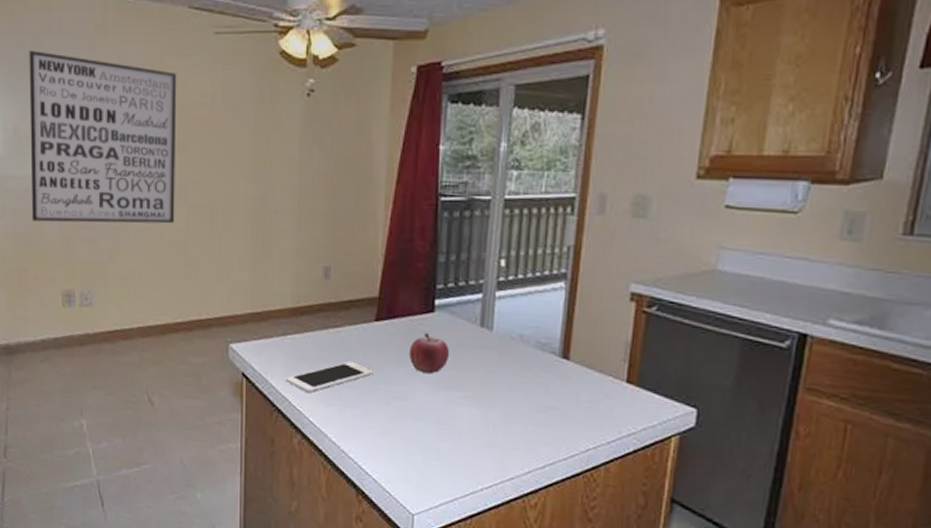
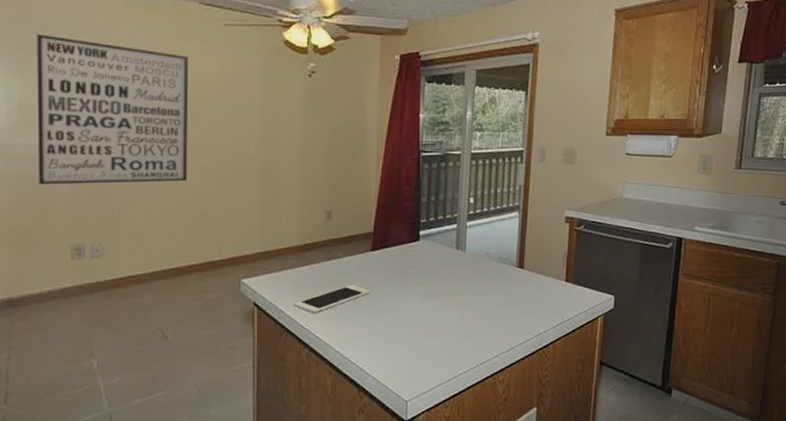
fruit: present [408,332,450,373] -> none [399,256,433,288]

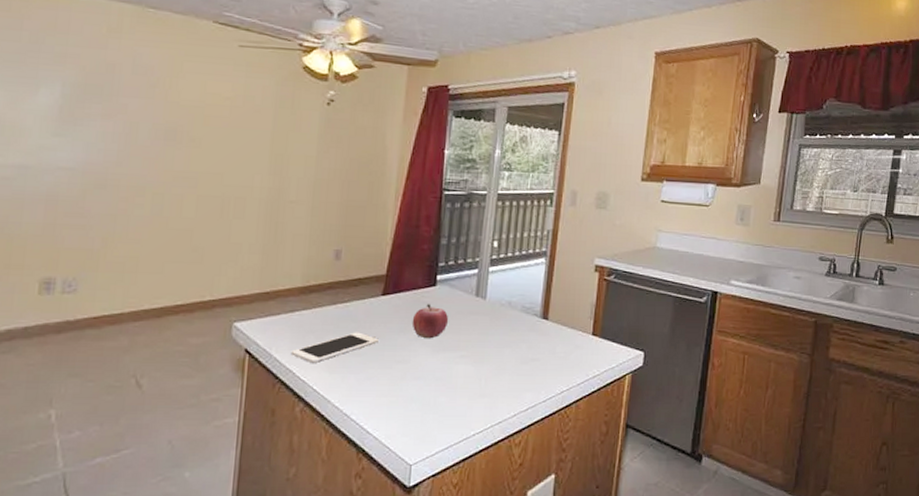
wall art: present [36,34,189,185] -> none [10,45,197,212]
fruit: none [399,256,433,288] -> present [412,303,449,338]

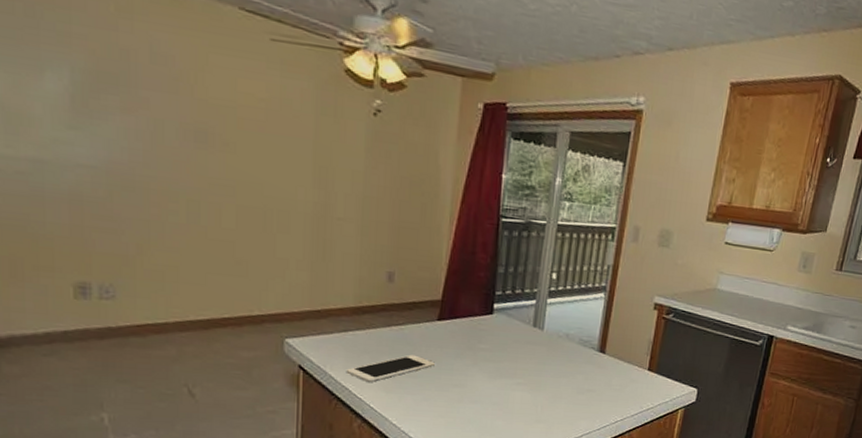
fruit: present [412,303,449,338] -> none [468,330,506,365]

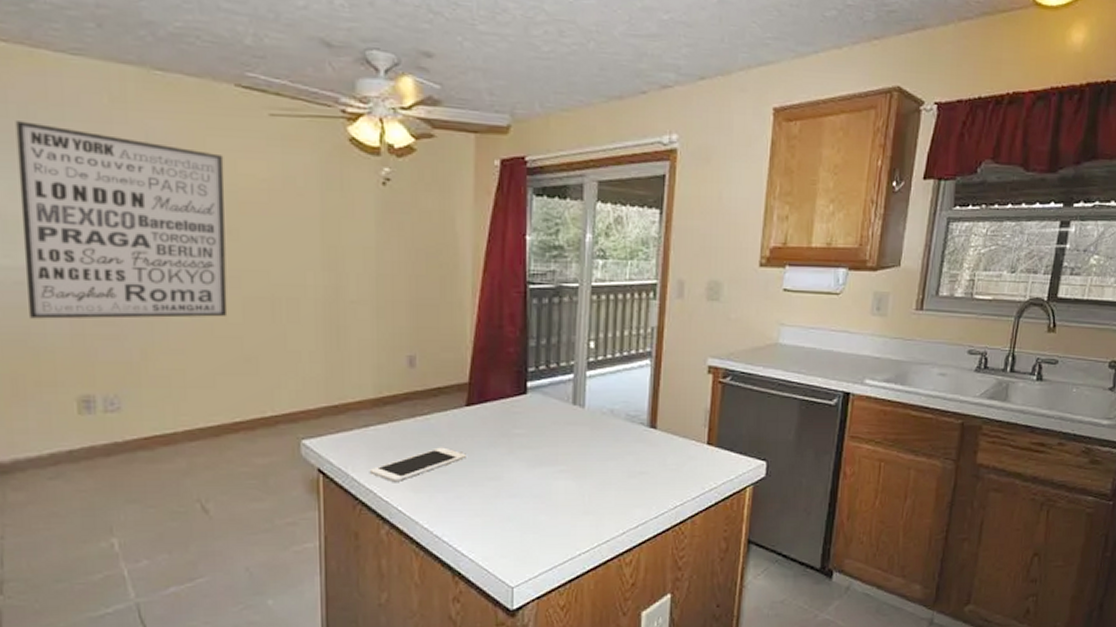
wall art: none [22,19,225,222] -> present [15,121,228,319]

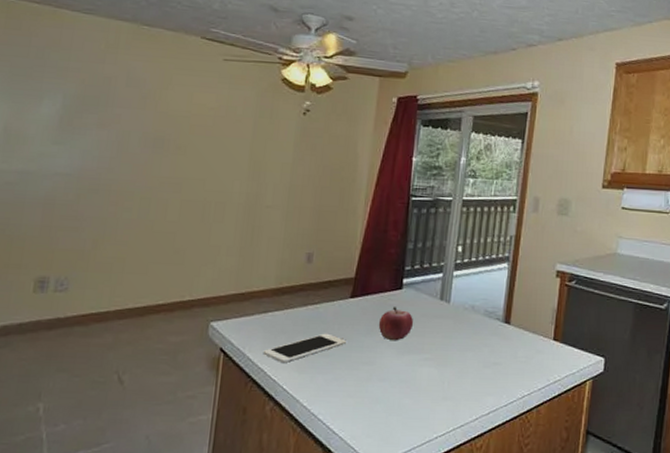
wall art: present [15,121,228,319] -> none [12,60,184,216]
fruit: none [502,413,544,451] -> present [378,306,414,340]

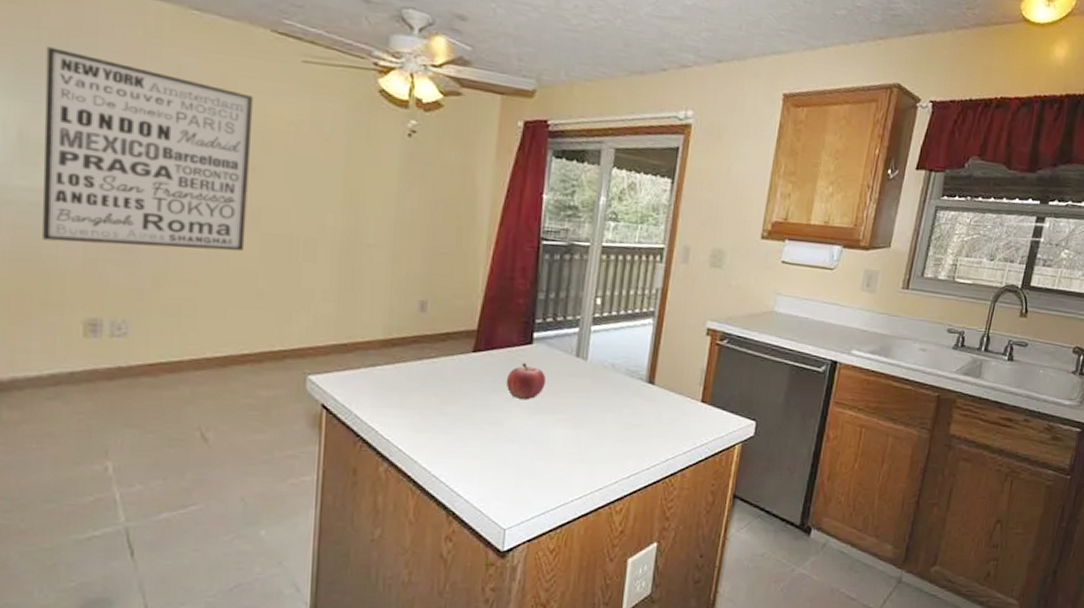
wall art: none [12,60,184,216] -> present [42,47,254,251]
cell phone: present [262,333,346,364] -> none [372,390,469,422]

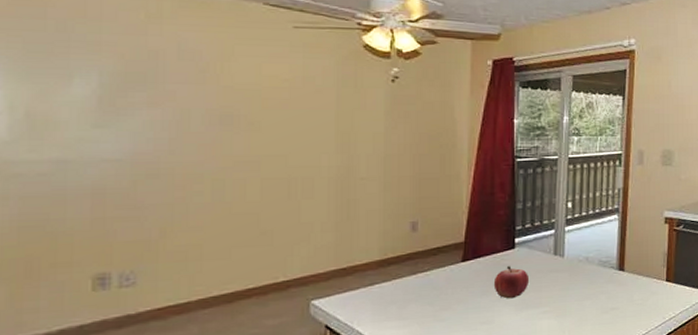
wall art: present [42,47,254,251] -> none [50,34,250,206]

